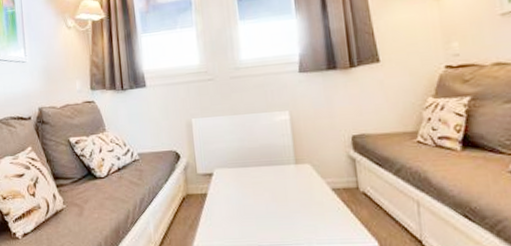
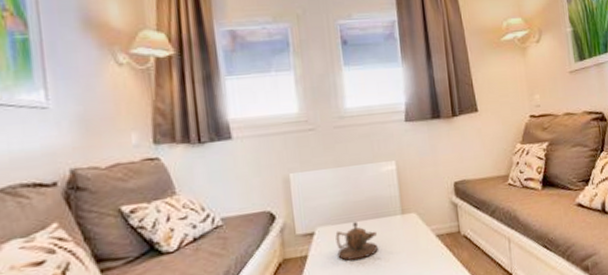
teapot: none [231,167,272,204] -> present [335,222,378,261]

